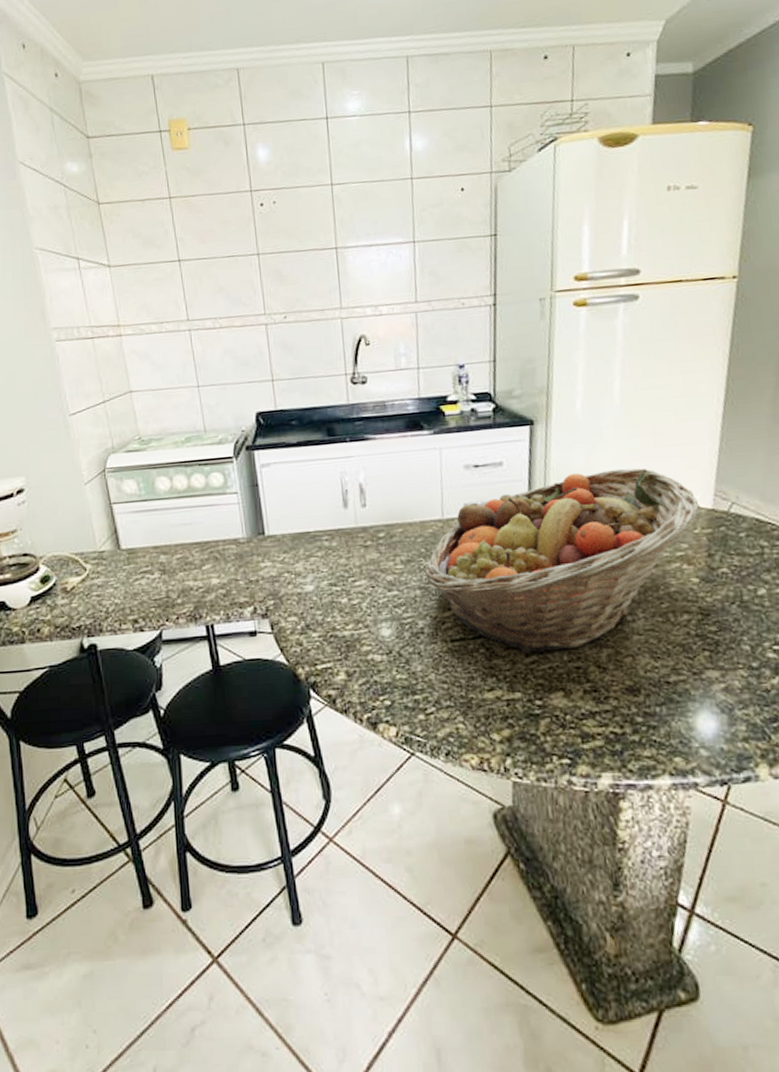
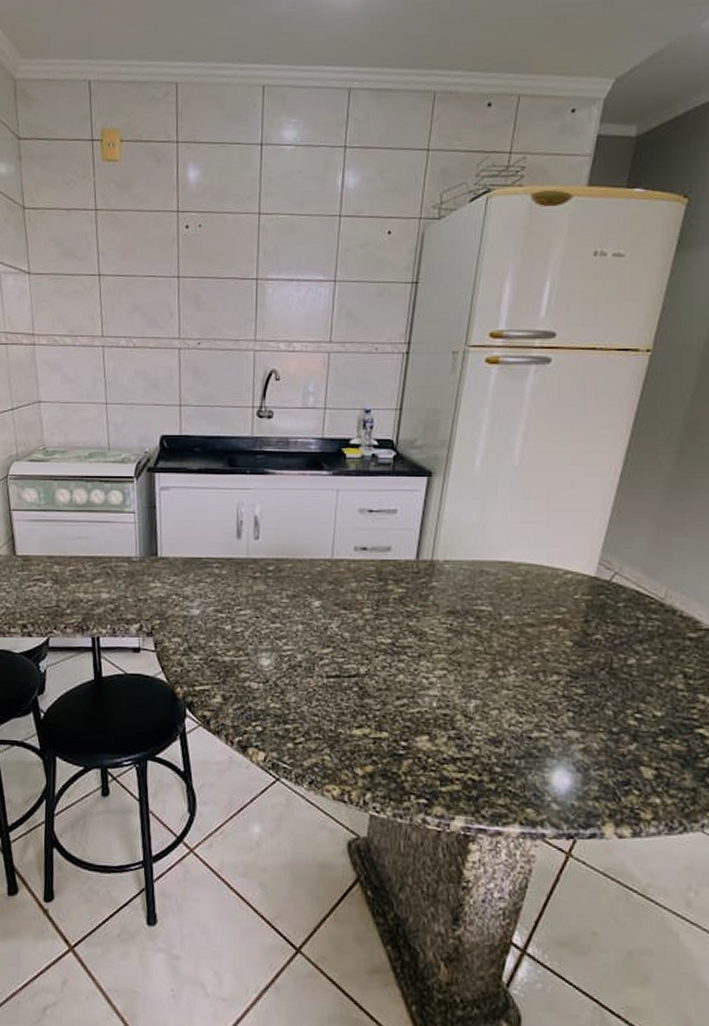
fruit basket: present [425,468,701,654] -> none [309,527,584,697]

